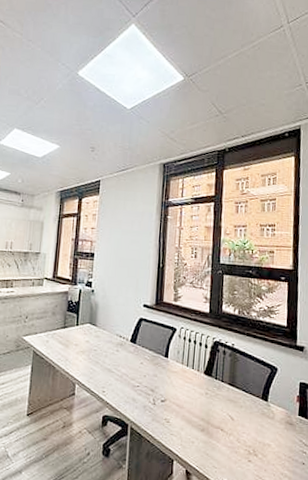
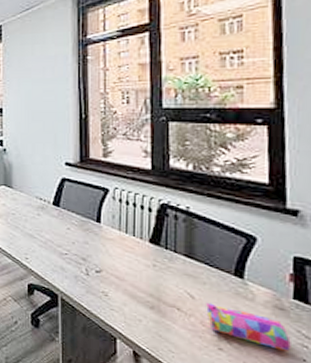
pencil case: none [241,422,296,458] -> present [206,302,291,351]

